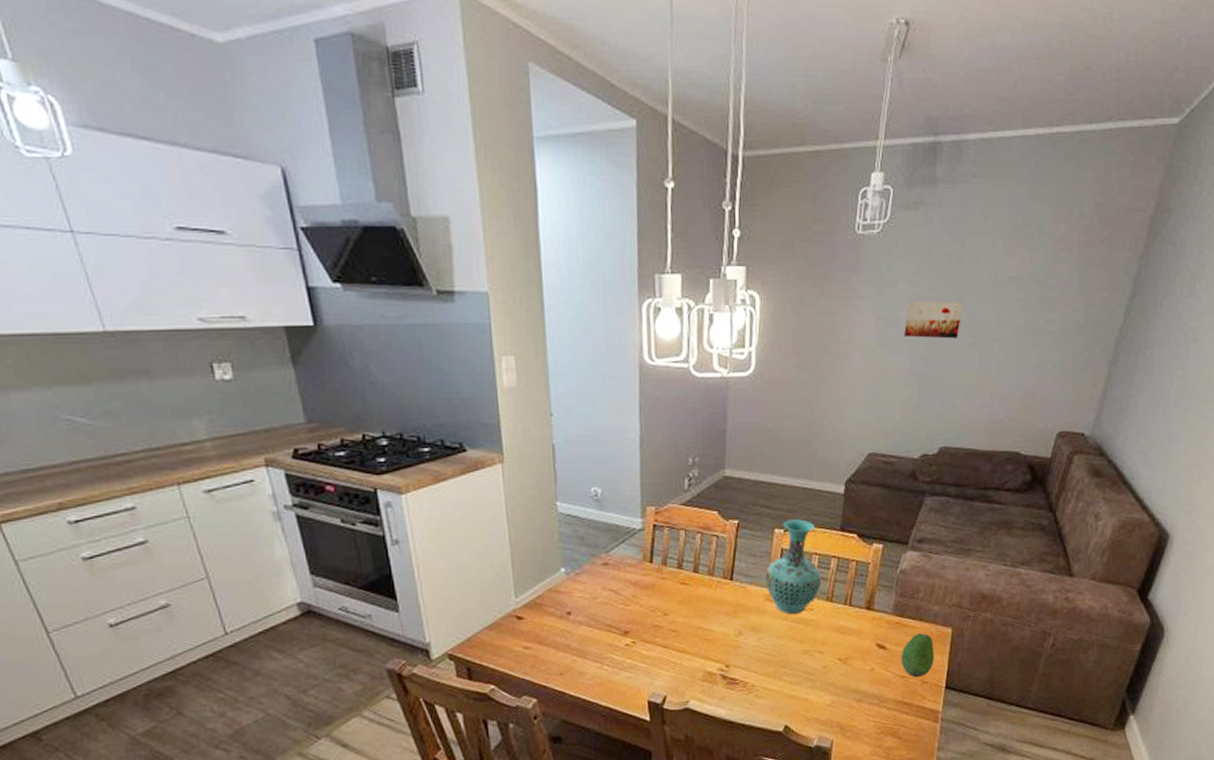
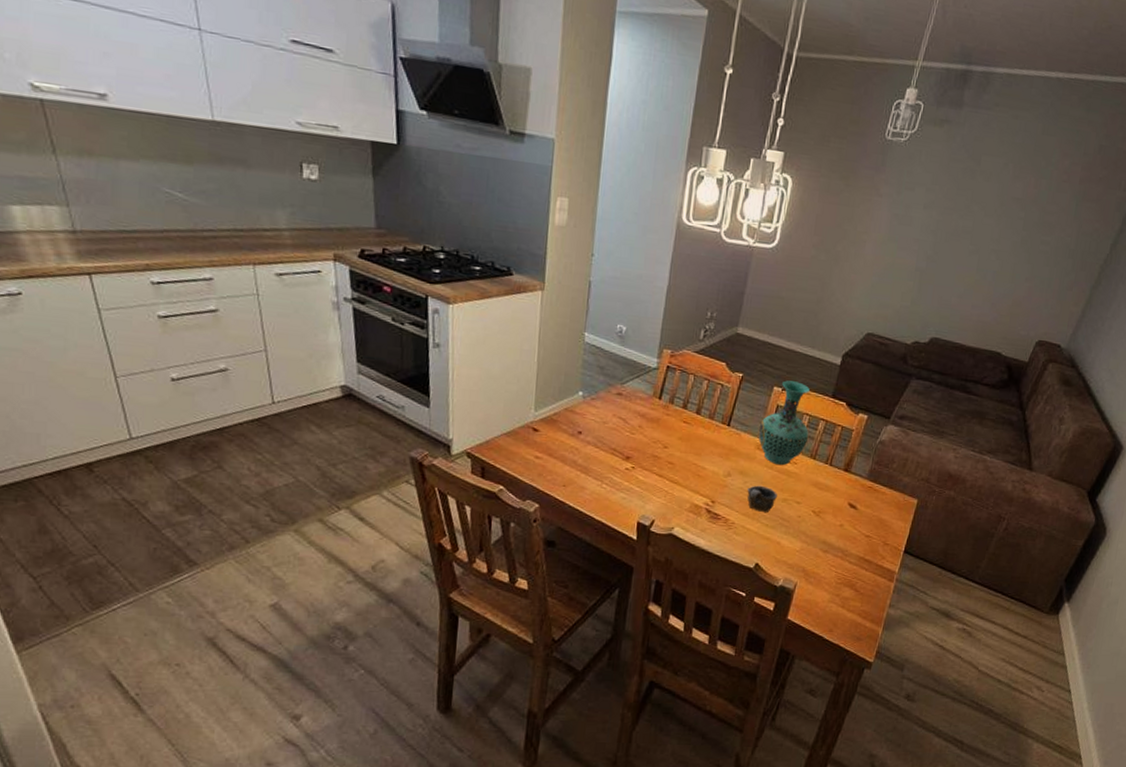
cup: none [763,639,797,670] -> present [747,485,777,513]
fruit: present [901,633,934,678] -> none [868,499,900,539]
wall art: present [904,301,964,339] -> none [914,205,971,244]

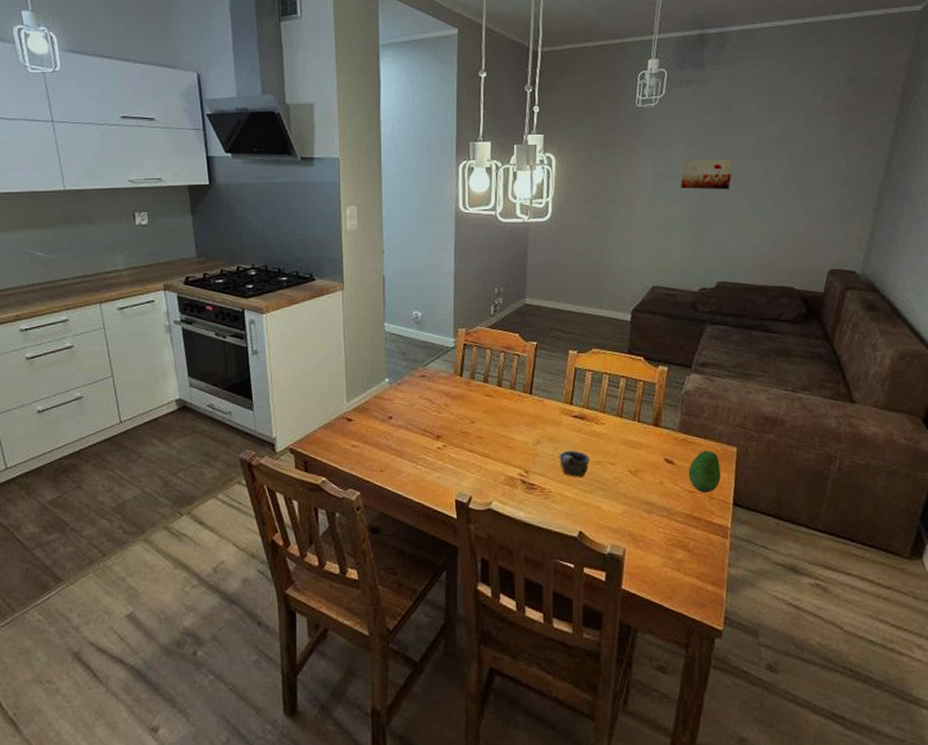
vase: present [759,380,810,466] -> none [560,342,612,428]
fruit: none [868,499,900,539] -> present [688,451,721,493]
wall art: none [914,205,971,244] -> present [681,158,734,190]

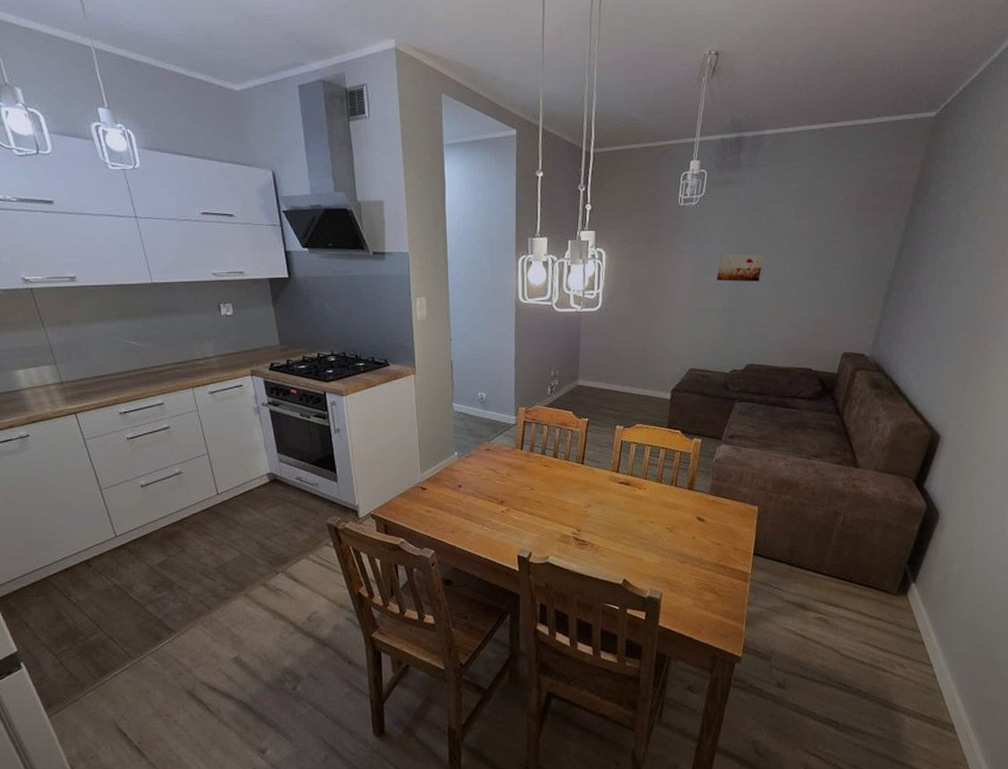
cup: present [559,450,590,478] -> none [607,511,633,535]
fruit: present [688,451,721,493] -> none [716,510,744,545]

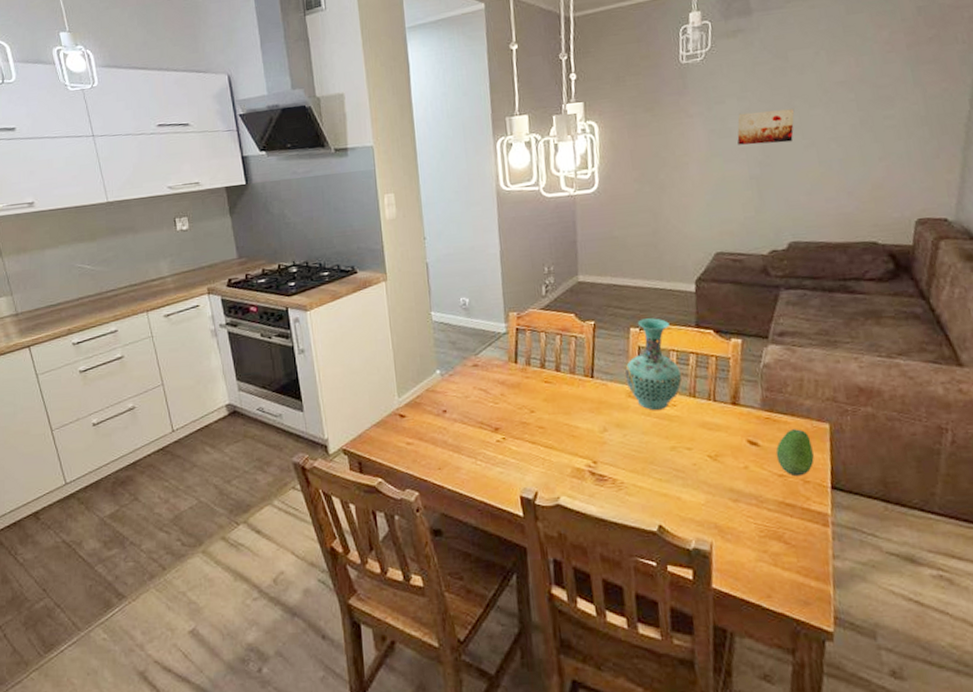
vase: none [608,418,653,492] -> present [624,318,683,411]
fruit: none [716,510,744,545] -> present [775,429,814,477]

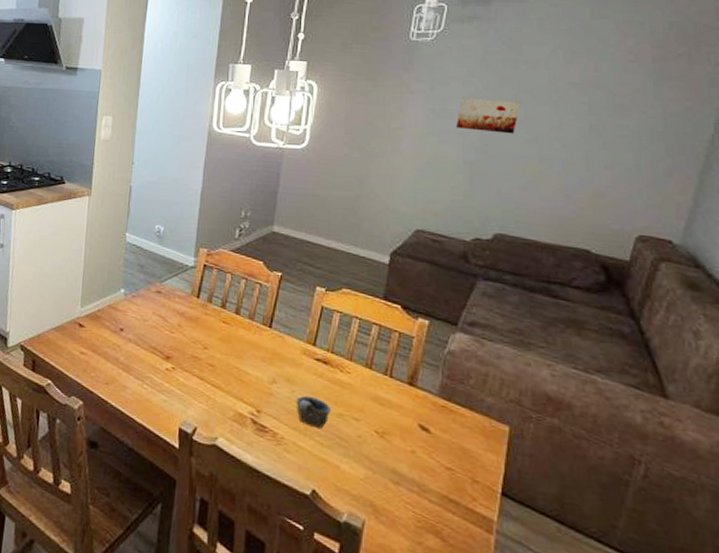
vase: present [624,318,683,411] -> none [303,280,362,375]
cup: none [629,436,664,467] -> present [296,395,331,430]
fruit: present [775,429,814,477] -> none [447,423,487,474]

